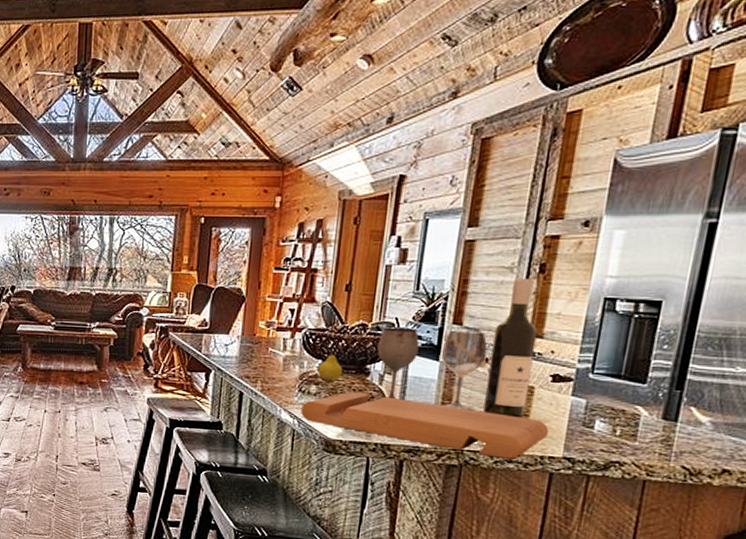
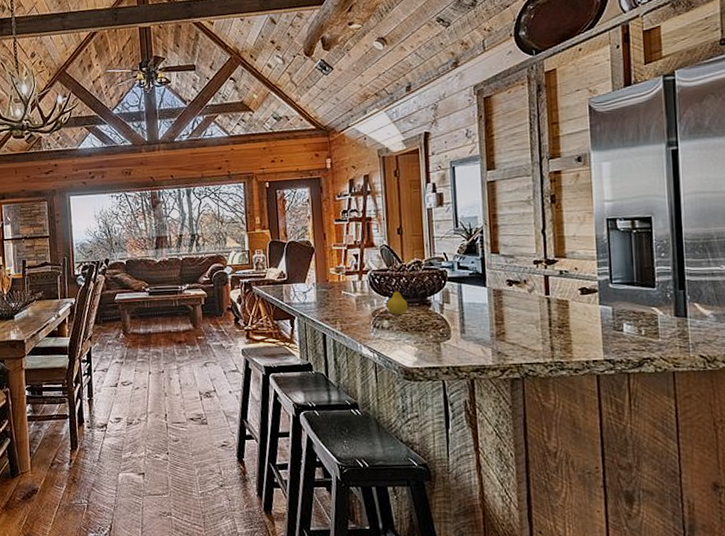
cutting board: present [301,391,549,460] -> none [378,322,588,368]
wineglass: present [374,327,488,411] -> none [433,258,525,329]
bottle: present [482,278,538,418] -> none [526,209,566,330]

